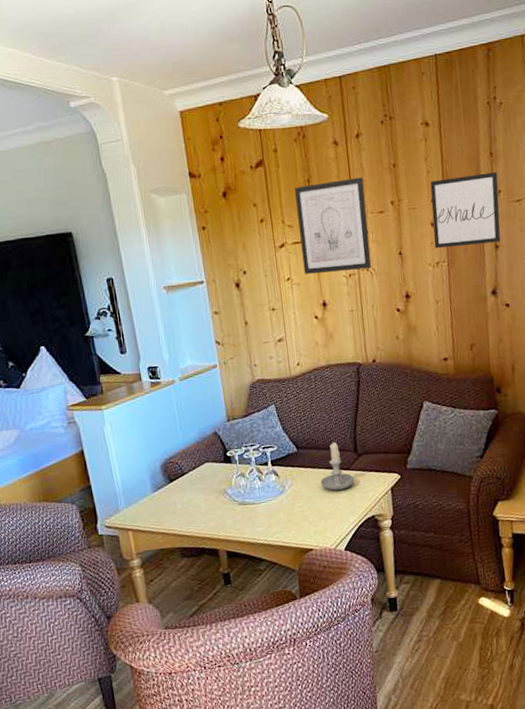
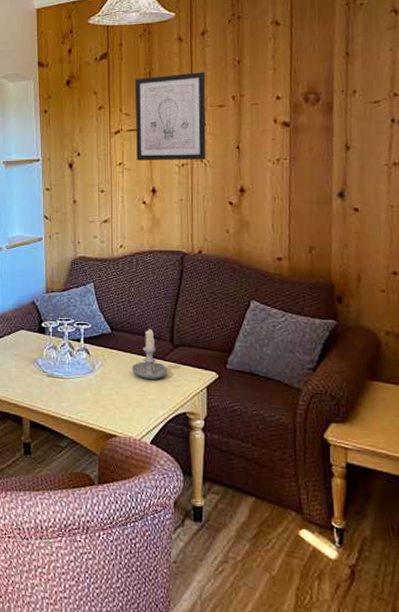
wall art: present [430,172,501,249] -> none [276,72,354,146]

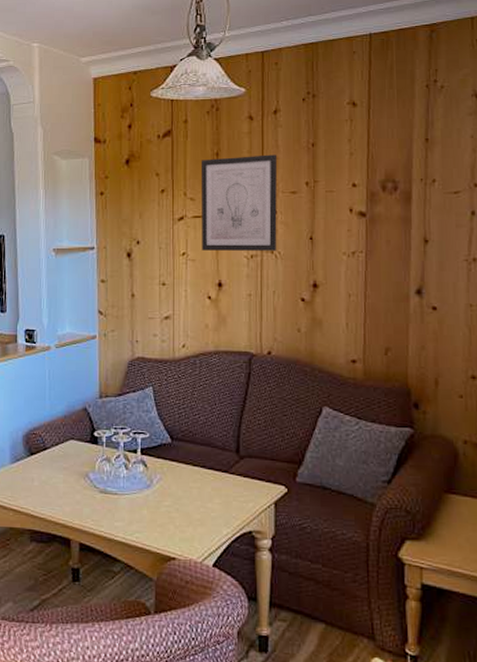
candle: present [132,328,168,379] -> none [194,437,233,494]

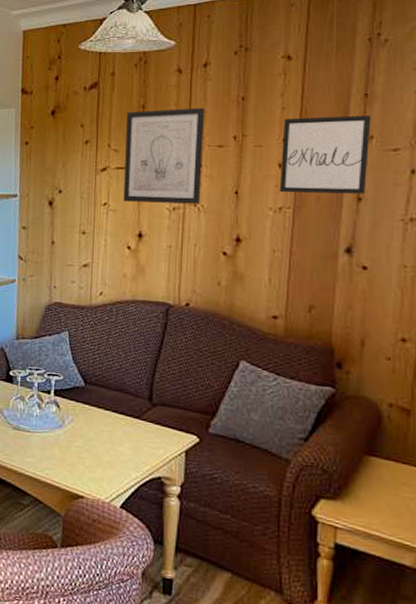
wall art: none [351,160,433,237] -> present [279,115,371,194]

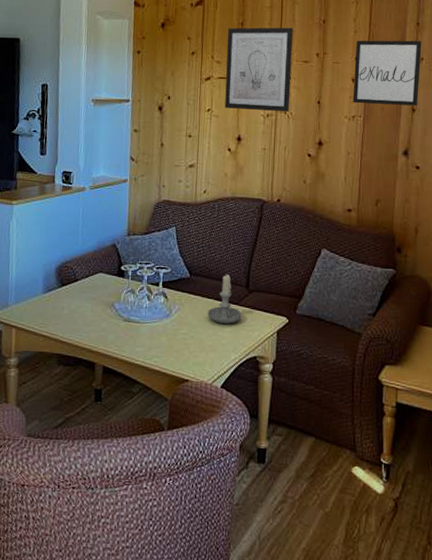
candle: none [105,383,144,439] -> present [208,273,242,324]

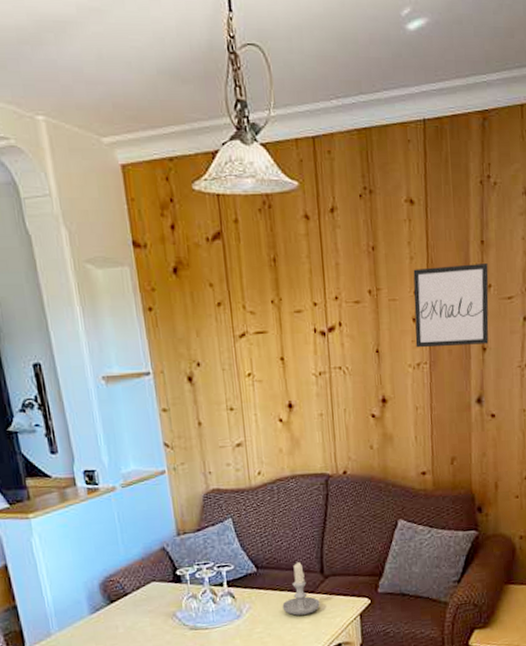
wall art: present [225,27,294,112] -> none [258,260,345,370]

